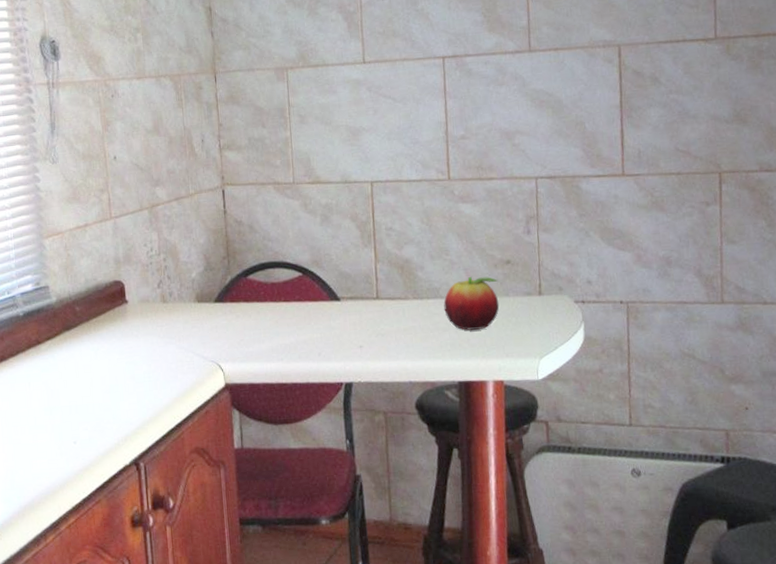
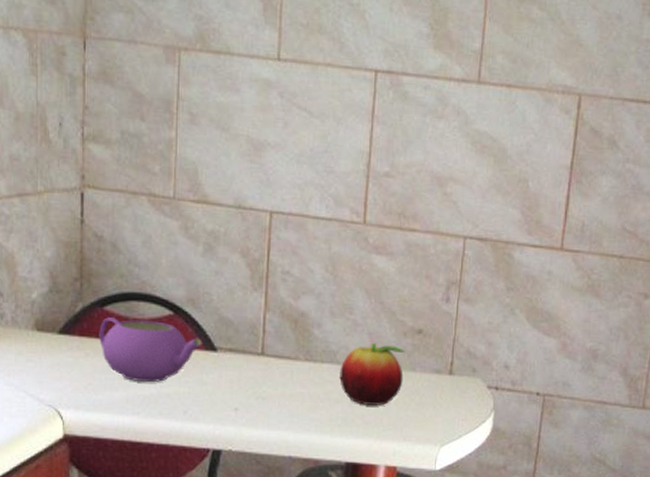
teapot: none [245,282,328,333] -> present [99,317,202,382]

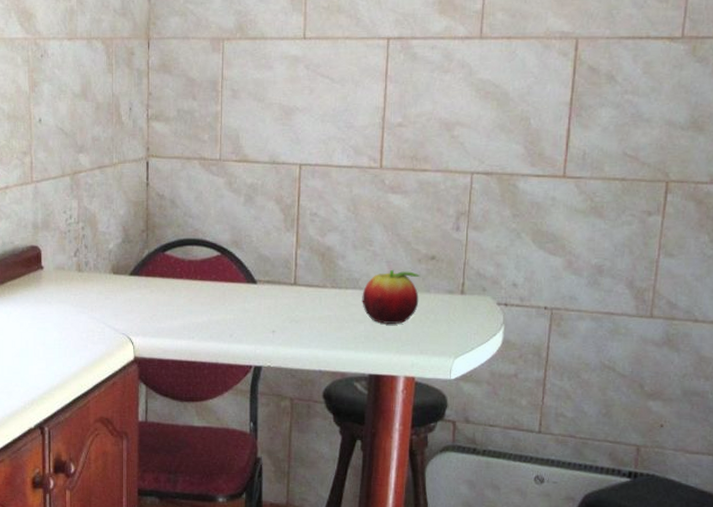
teapot: present [99,317,202,382] -> none [161,260,245,311]

